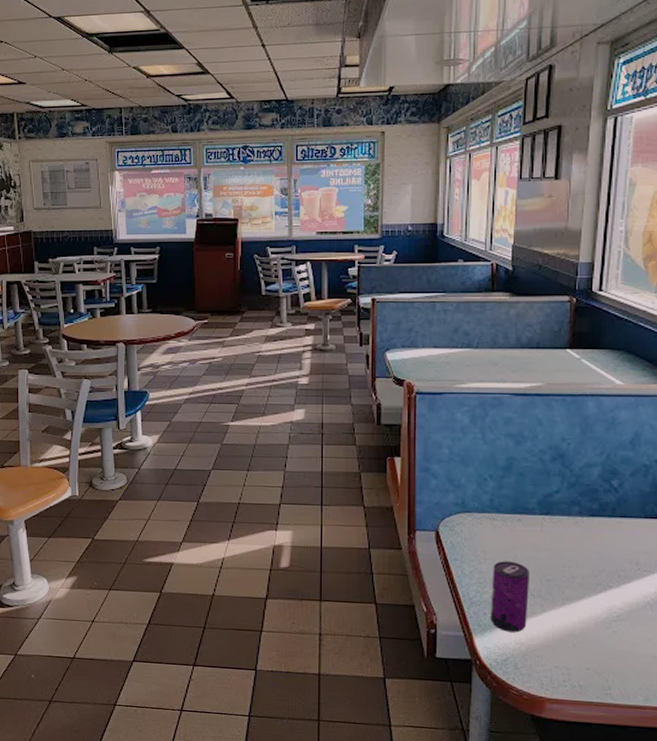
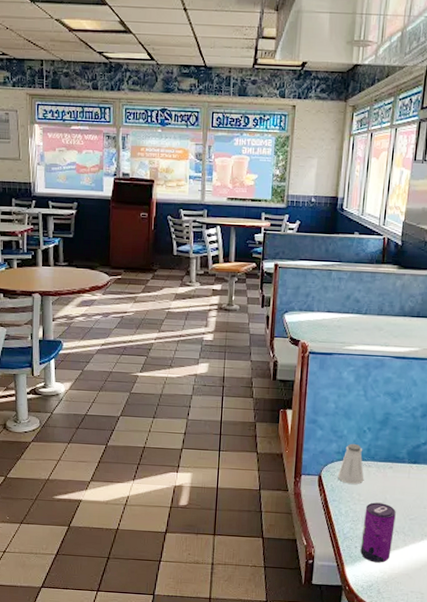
saltshaker: none [457,493,489,540] -> present [337,443,364,484]

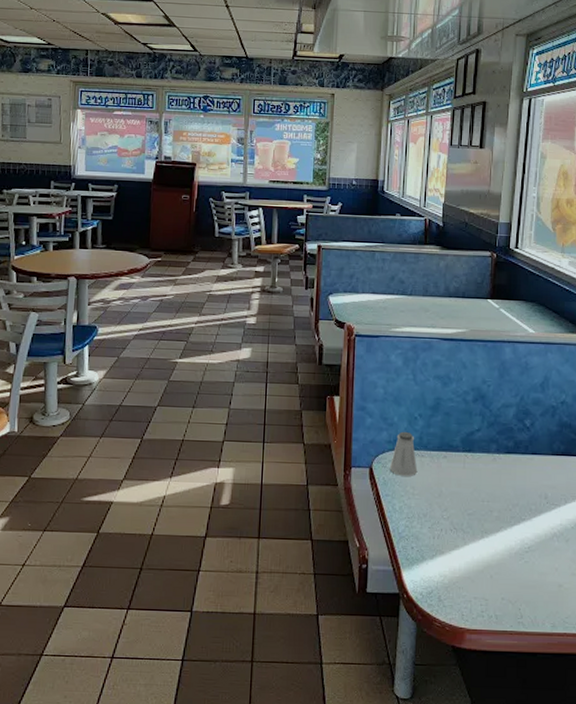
beverage can: present [360,502,396,563] -> none [417,496,453,565]

